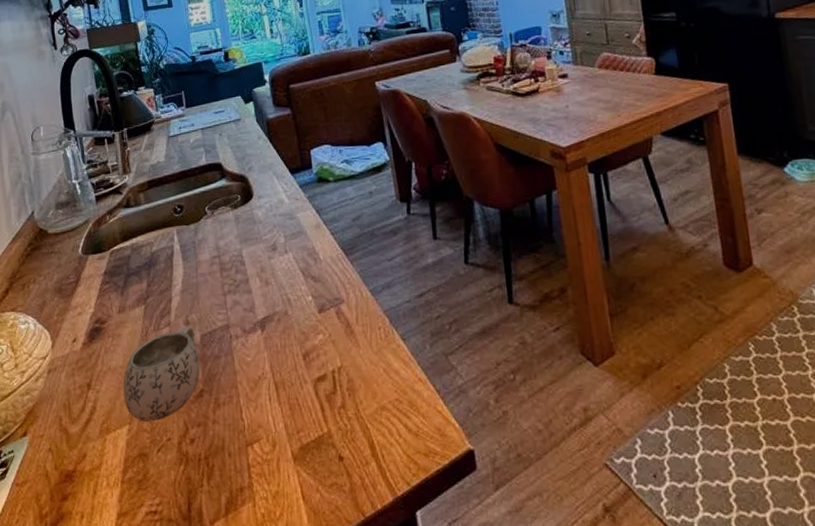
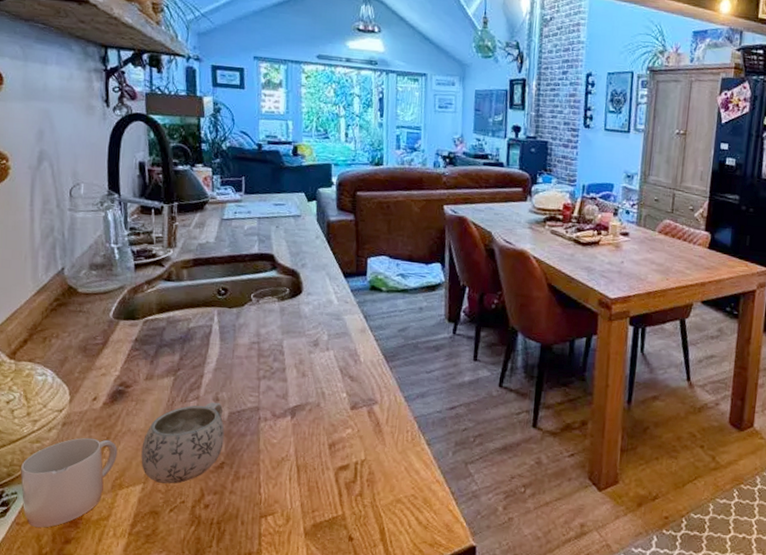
cup: none [15,381,101,486] -> present [20,437,118,528]

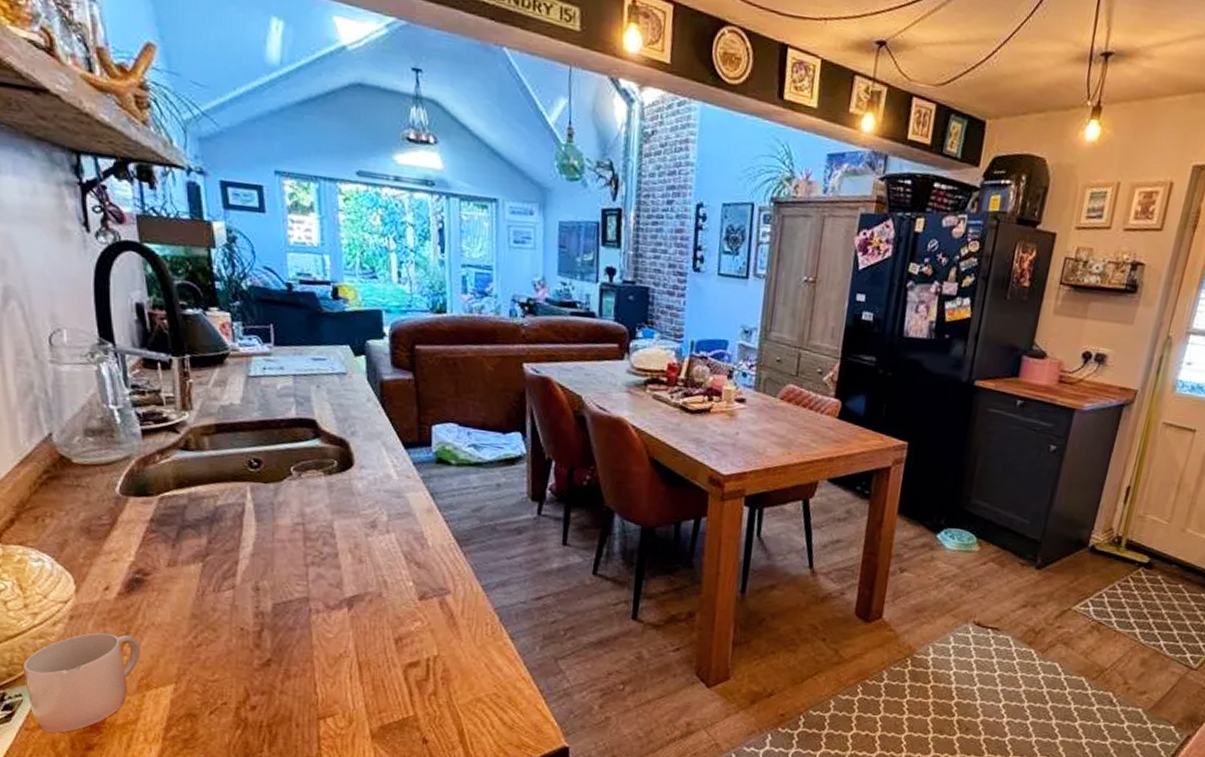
mug: present [141,402,225,484] -> none [170,592,269,684]

